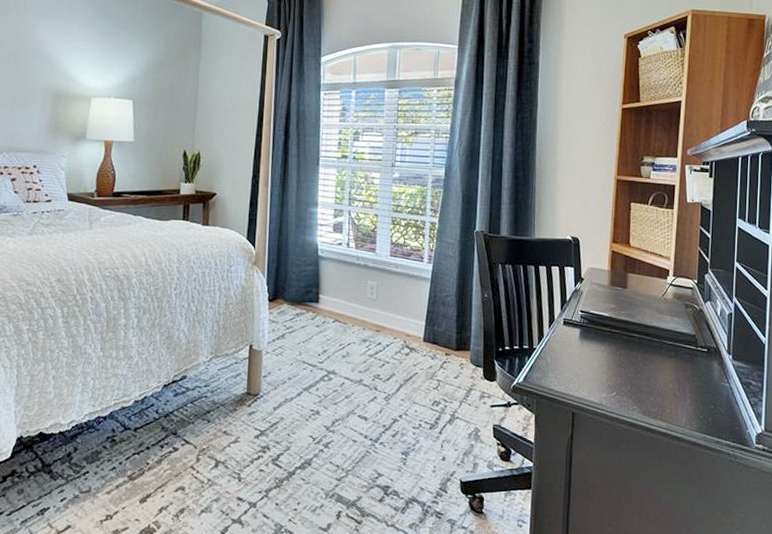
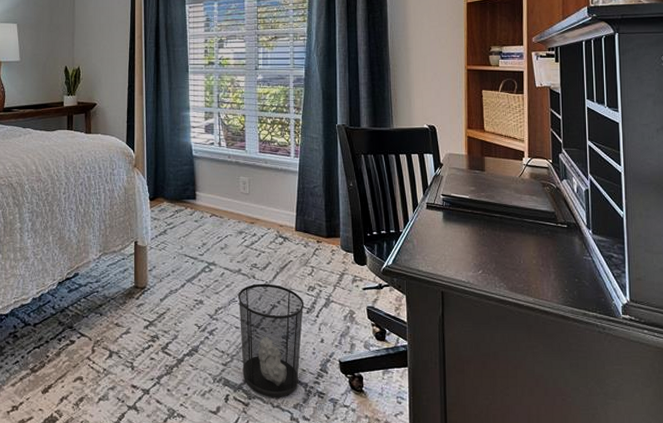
waste bin: none [357,395,428,516] -> present [237,283,304,397]

